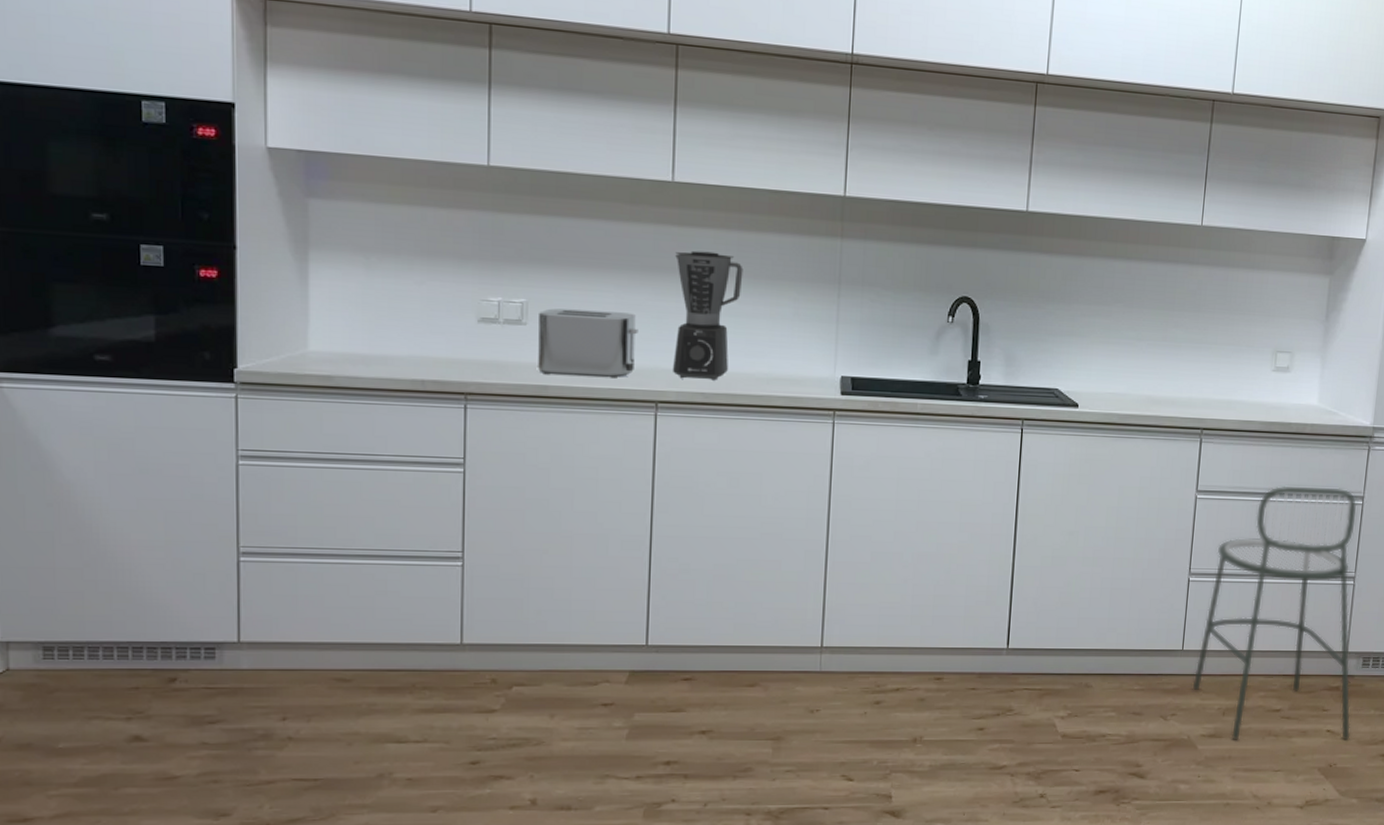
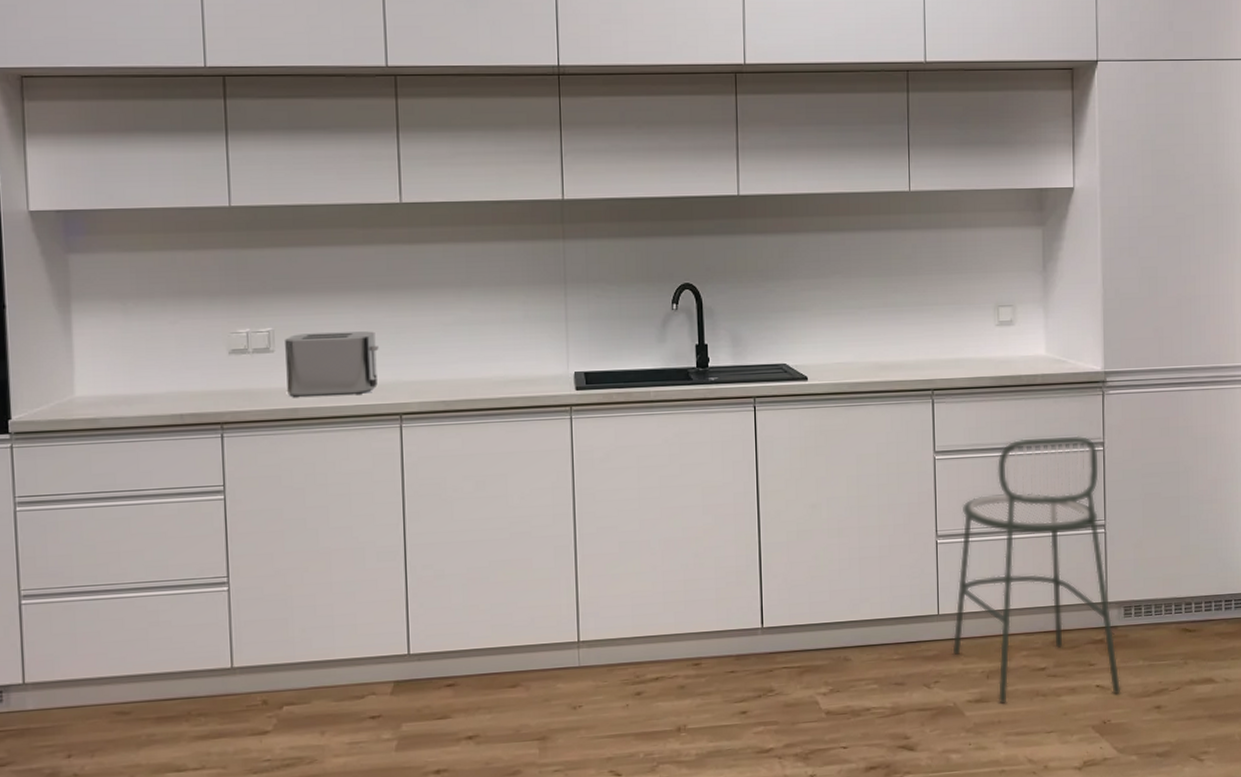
blender: present [672,250,743,381] -> none [408,265,473,389]

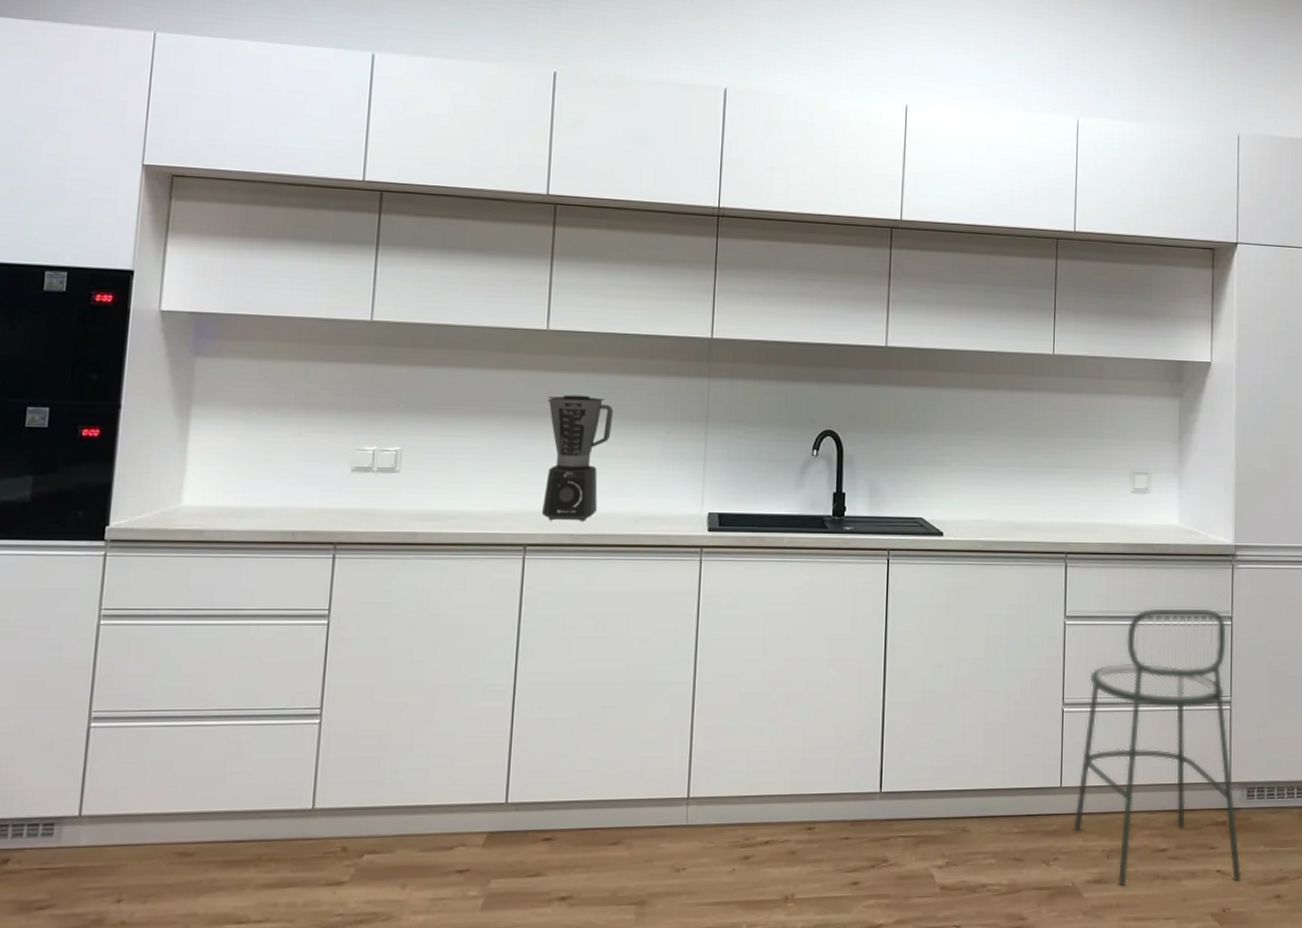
toaster: present [284,331,379,398] -> none [407,454,510,524]
blender: none [408,265,473,389] -> present [541,394,614,521]

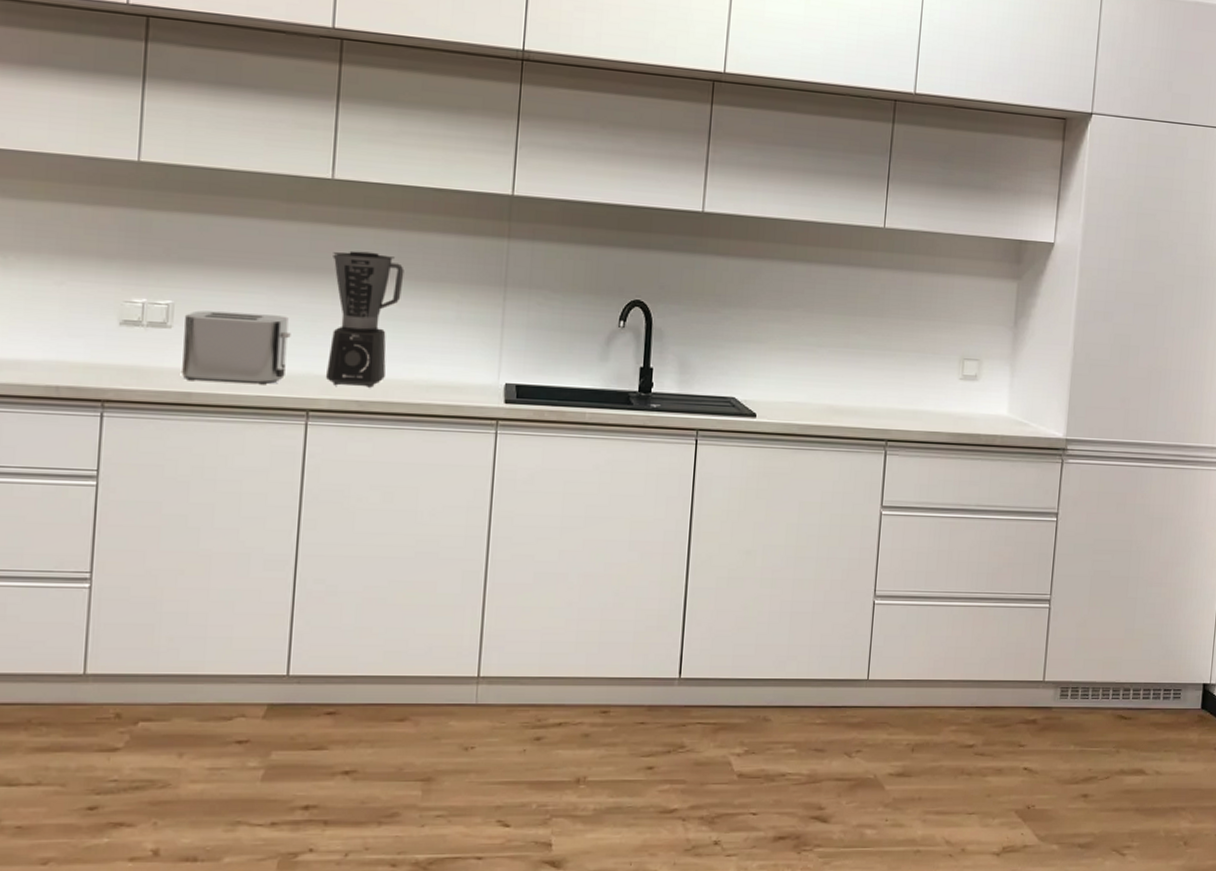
toaster: none [407,454,510,524] -> present [180,310,291,387]
bar stool: present [1073,608,1242,886] -> none [879,501,1051,780]

